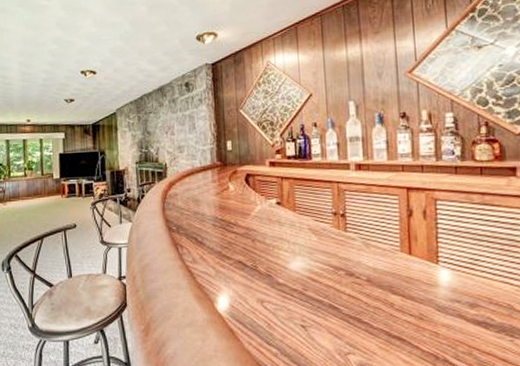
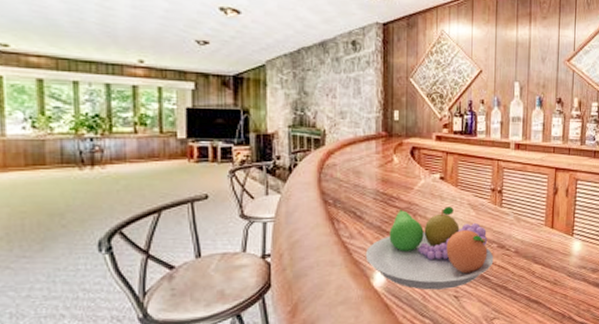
fruit bowl: none [208,232,343,318] -> present [365,207,494,290]

